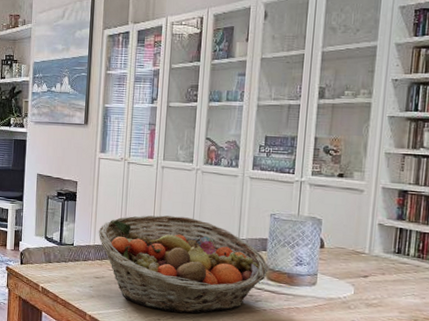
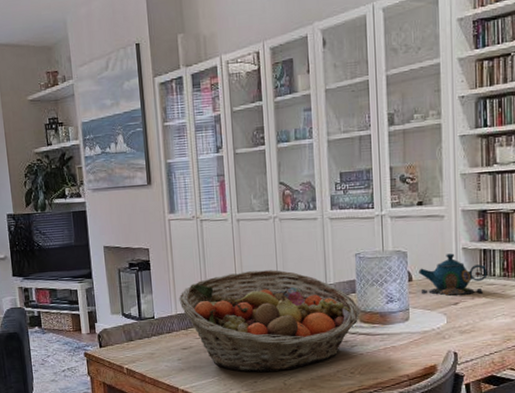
teapot: none [331,227,402,271] -> present [419,253,488,297]

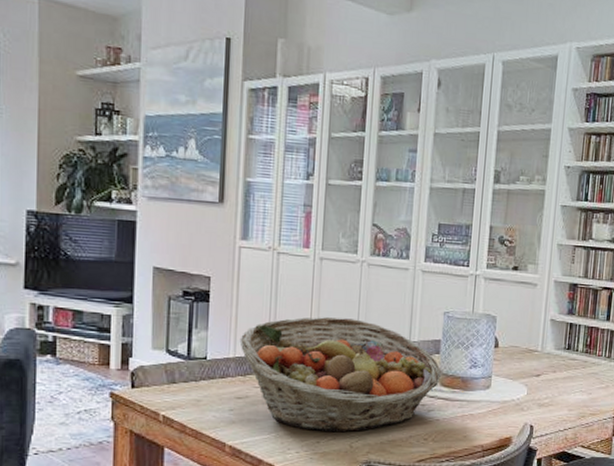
teapot: present [419,253,488,297] -> none [506,323,572,368]

